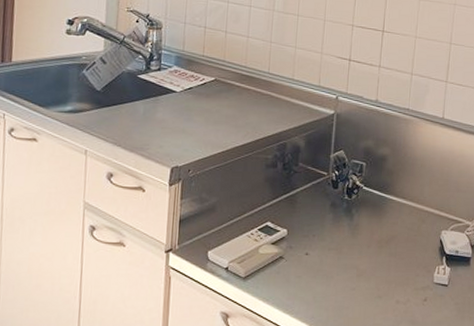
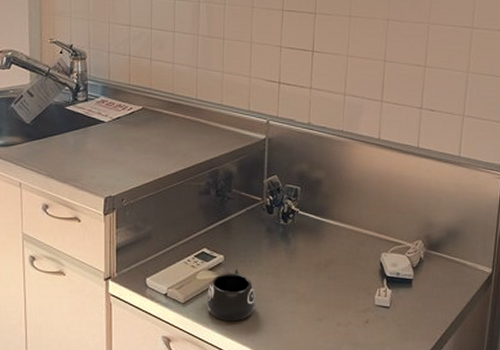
mug: none [267,243,318,296] -> present [206,269,256,321]

